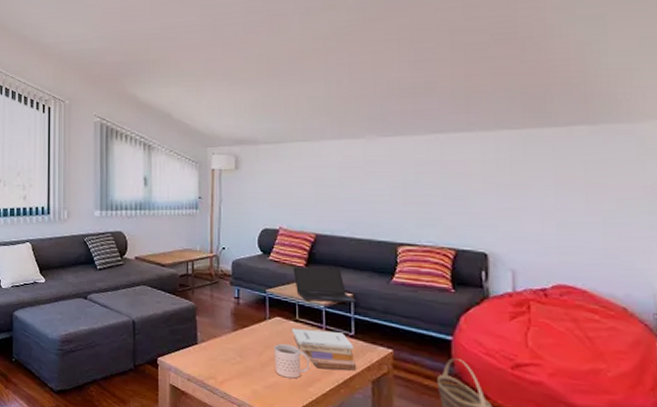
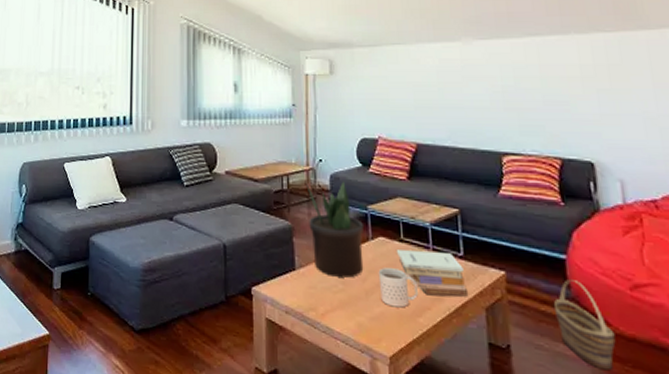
planter: none [210,267,261,352] -> present [306,181,364,278]
laptop: present [293,267,357,303] -> none [394,180,464,219]

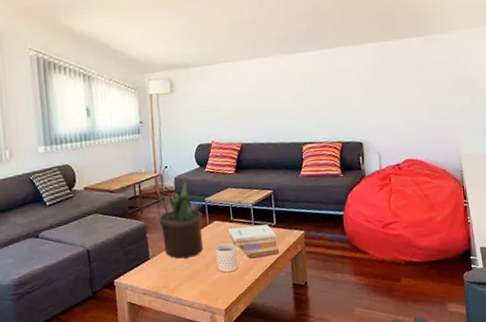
basket: present [554,280,616,371] -> none [336,228,372,286]

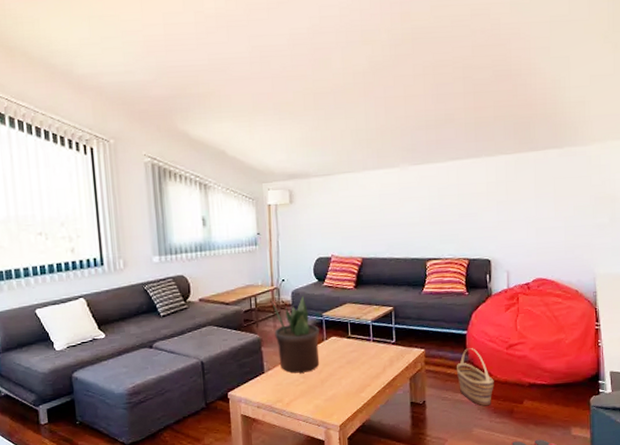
mug: present [214,243,244,273] -> none [331,359,361,389]
books: present [227,224,280,259] -> none [345,342,398,376]
basket: none [336,228,372,286] -> present [457,348,494,406]

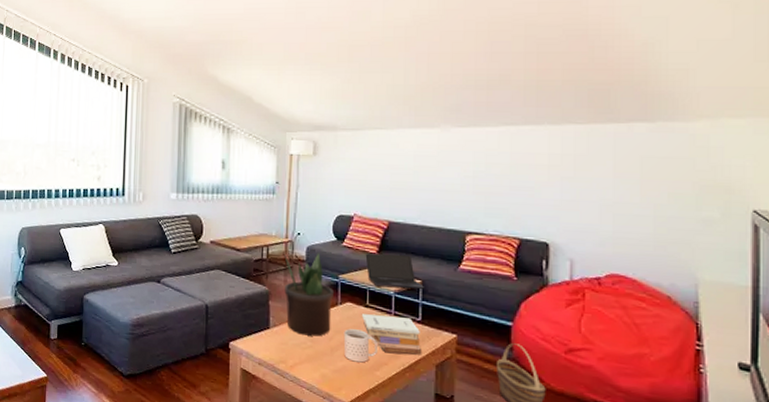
mug: none [331,359,361,389] -> present [343,329,377,363]
laptop: none [344,286,397,318] -> present [365,253,425,289]
books: none [345,342,398,376] -> present [361,314,422,355]

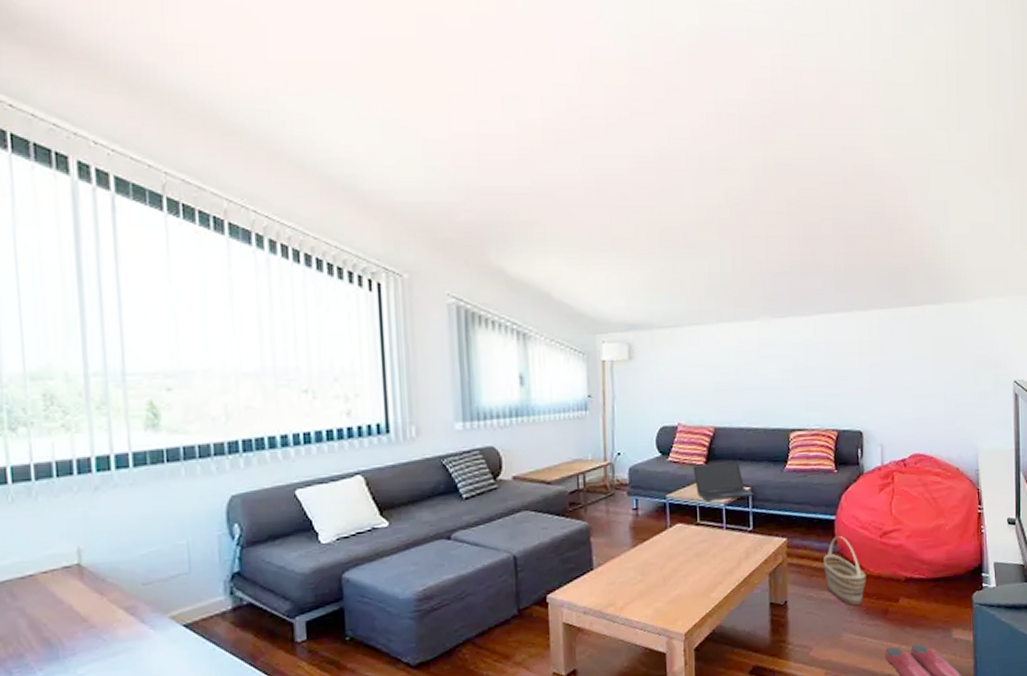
planter: present [284,253,334,337] -> none [604,473,662,570]
mug: present [343,329,377,363] -> none [675,551,711,588]
books: present [361,314,422,355] -> none [692,529,756,571]

